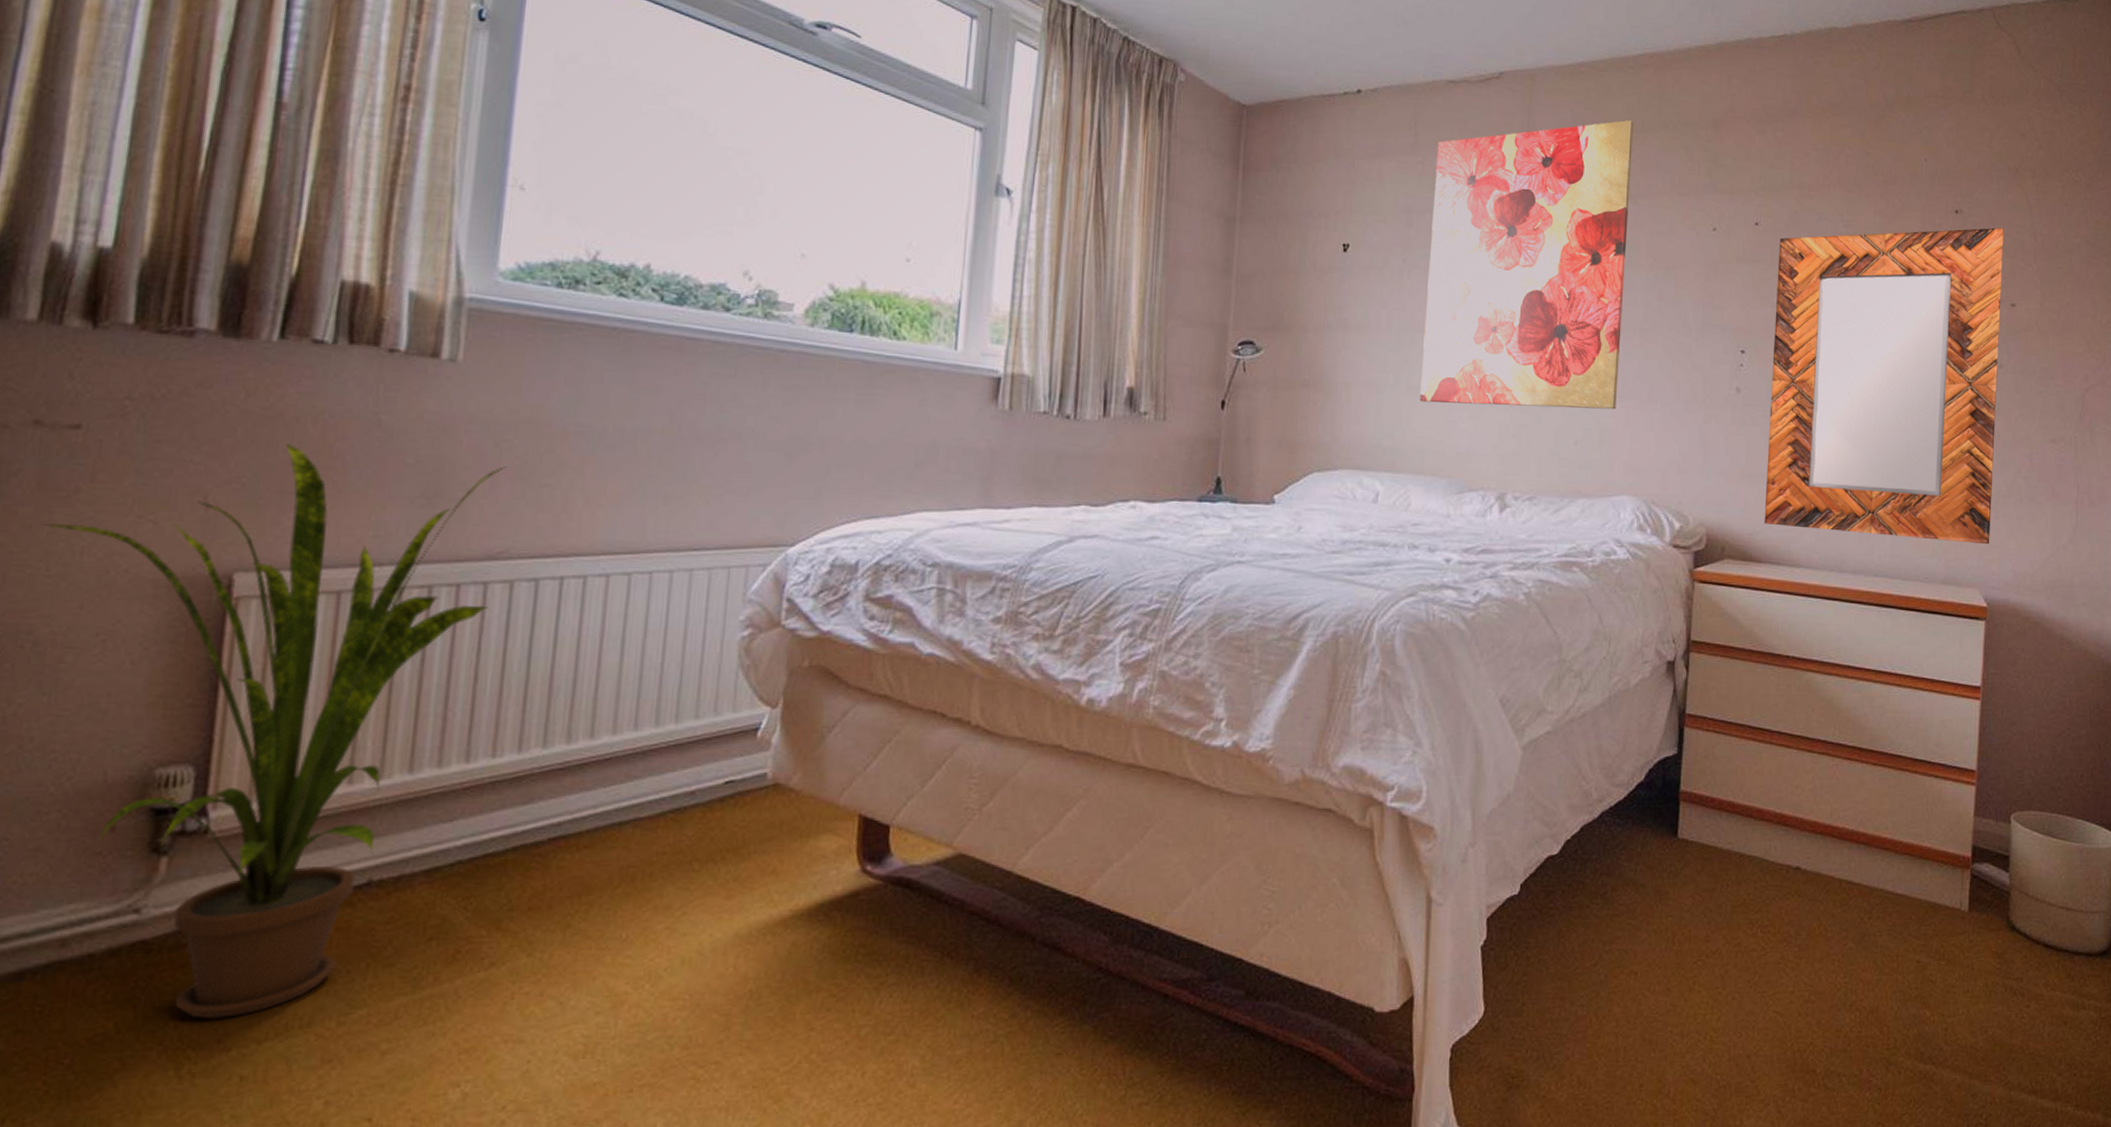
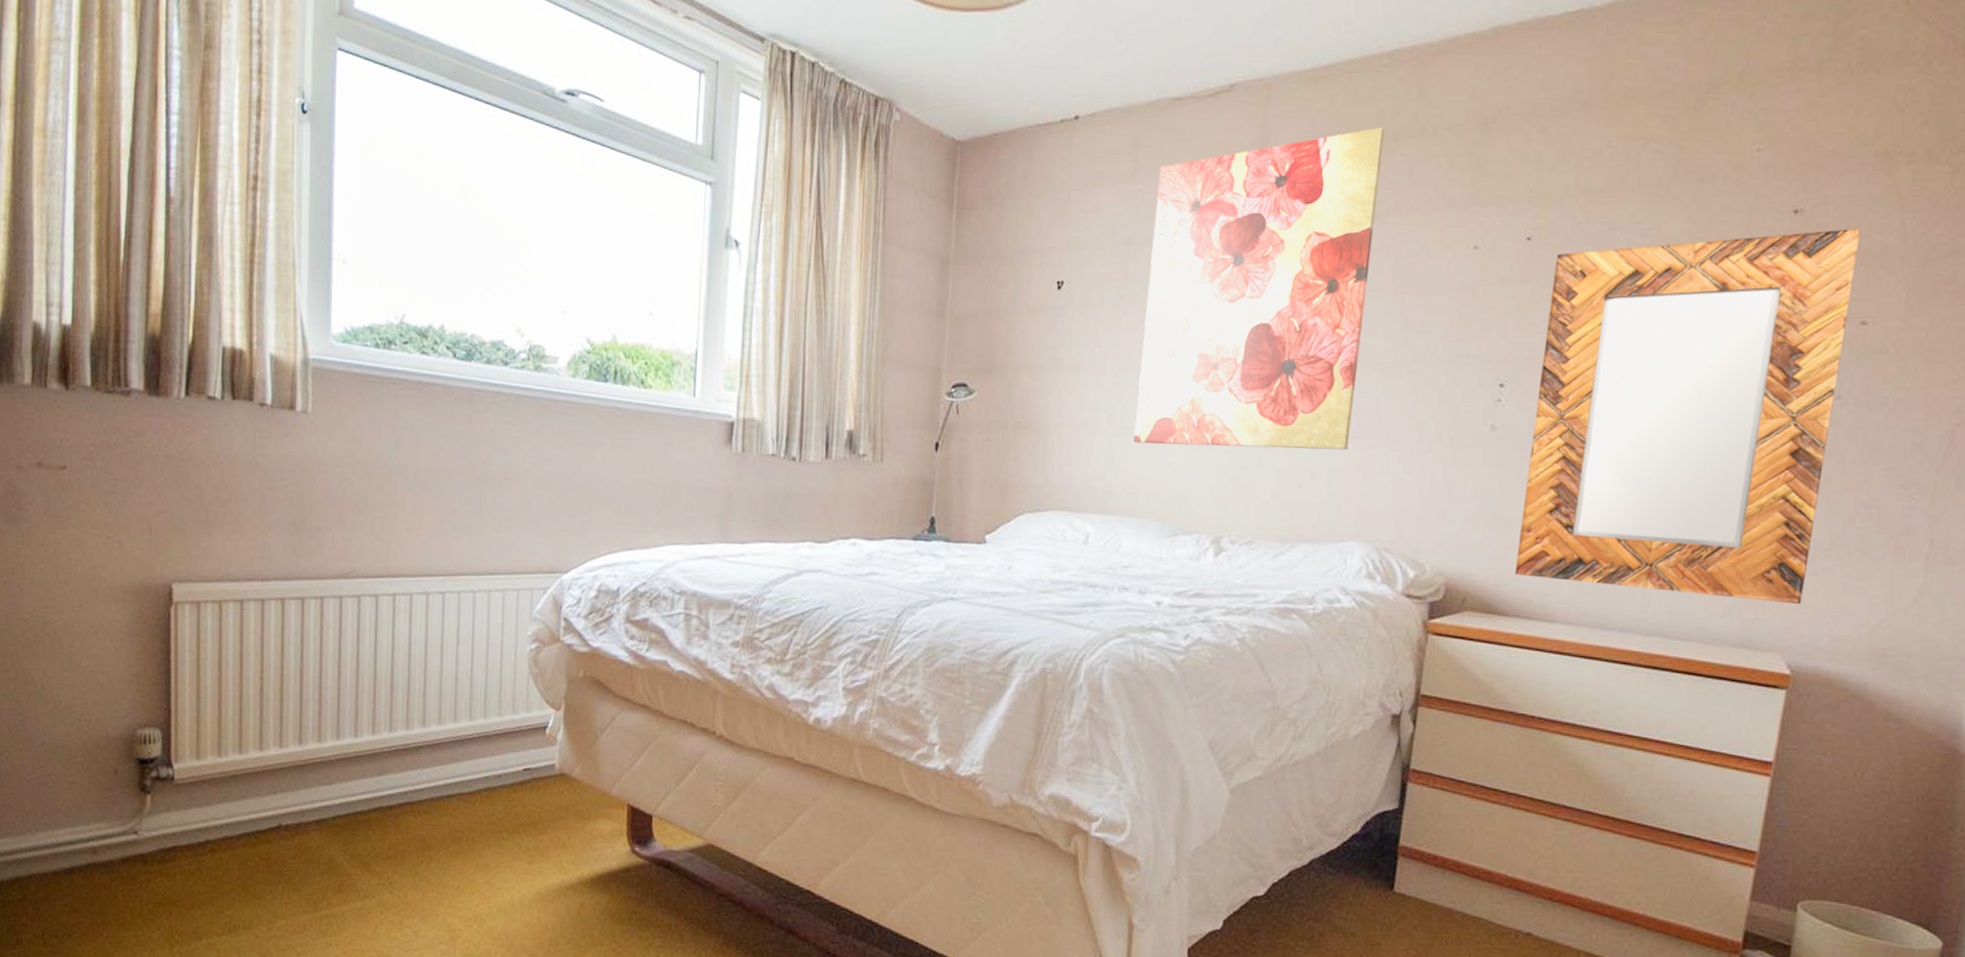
house plant: present [41,443,508,1020] -> none [50,481,350,916]

